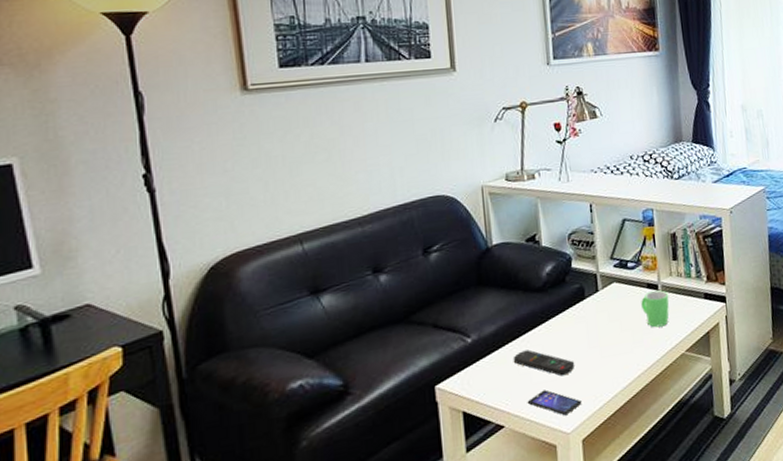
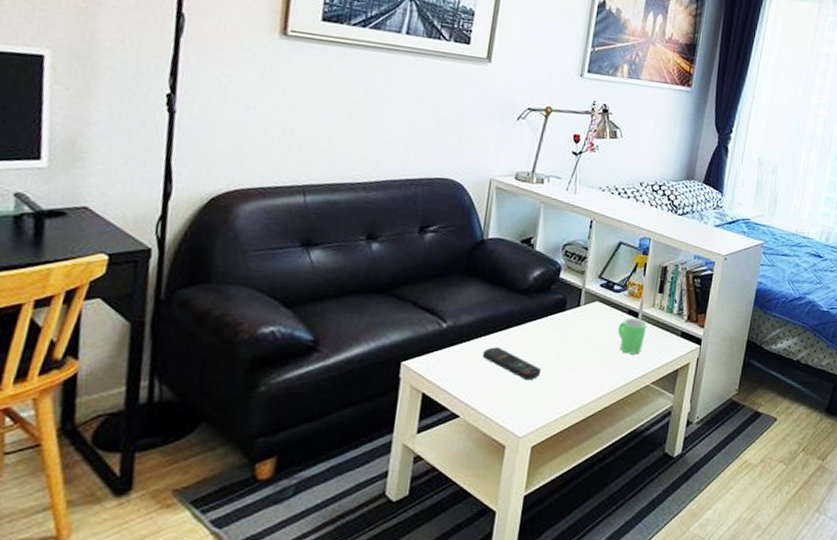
smartphone: present [527,389,582,416] -> none [486,390,540,419]

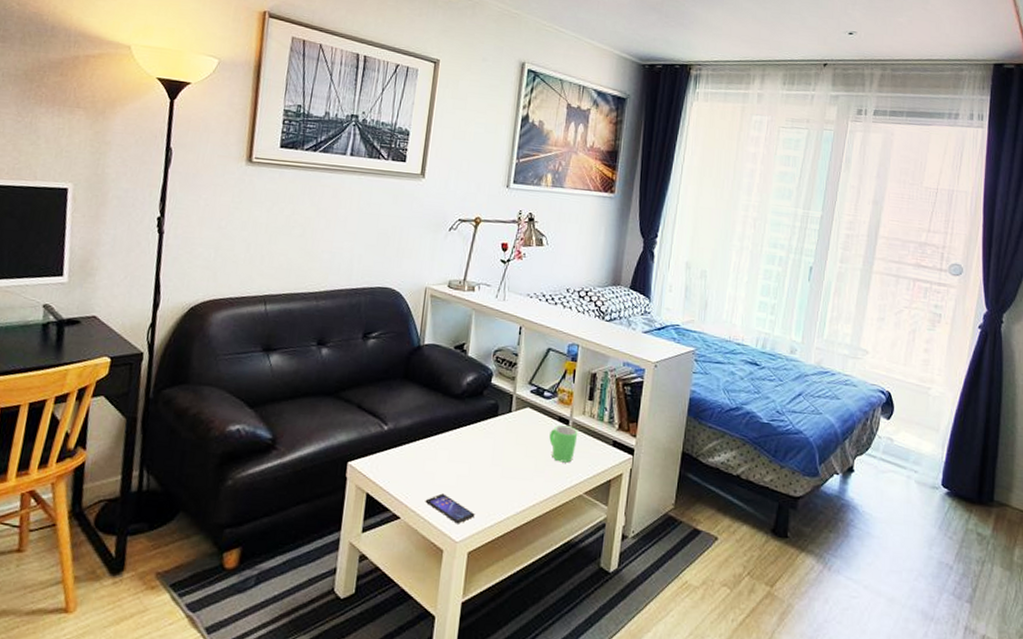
remote control: present [482,347,542,381] -> none [420,450,476,485]
smartphone: none [486,390,540,419] -> present [425,493,475,524]

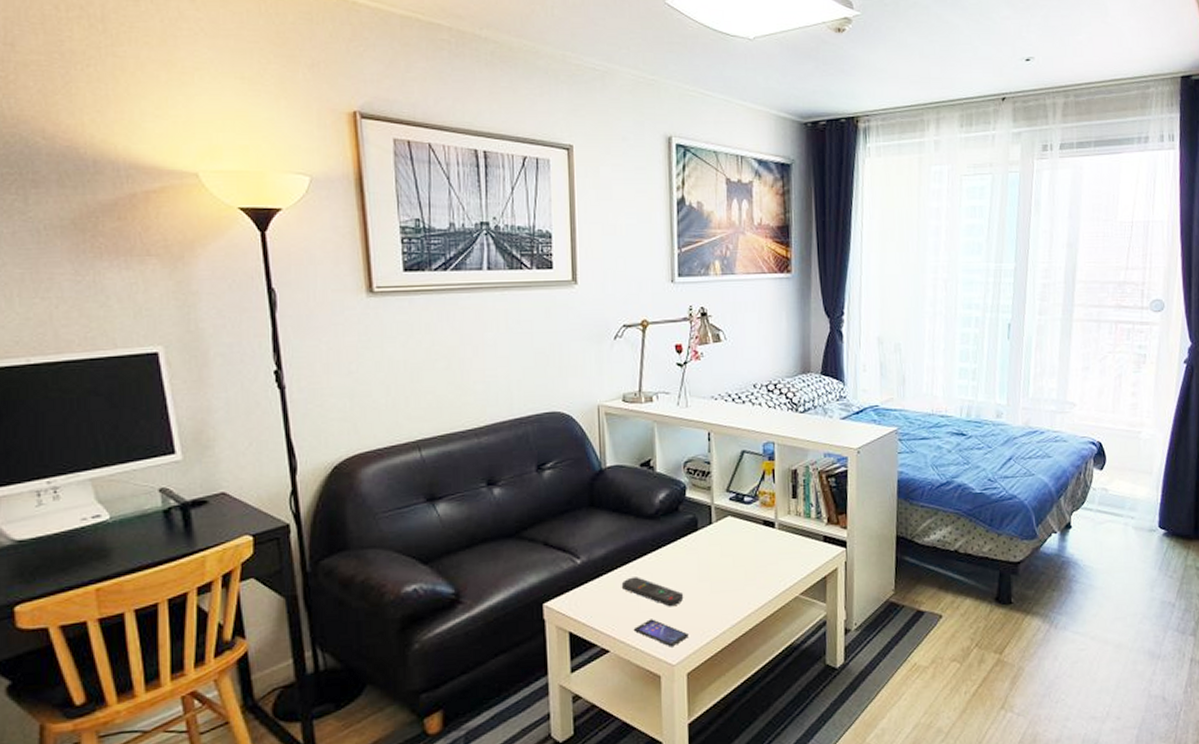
remote control: none [420,450,476,485] -> present [621,577,684,607]
mug: present [549,424,578,463] -> none [756,528,786,567]

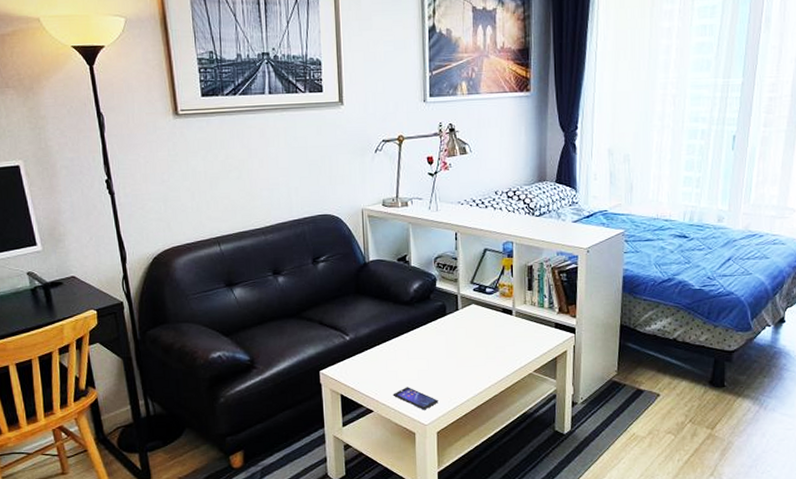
remote control: present [621,577,684,607] -> none [382,352,435,378]

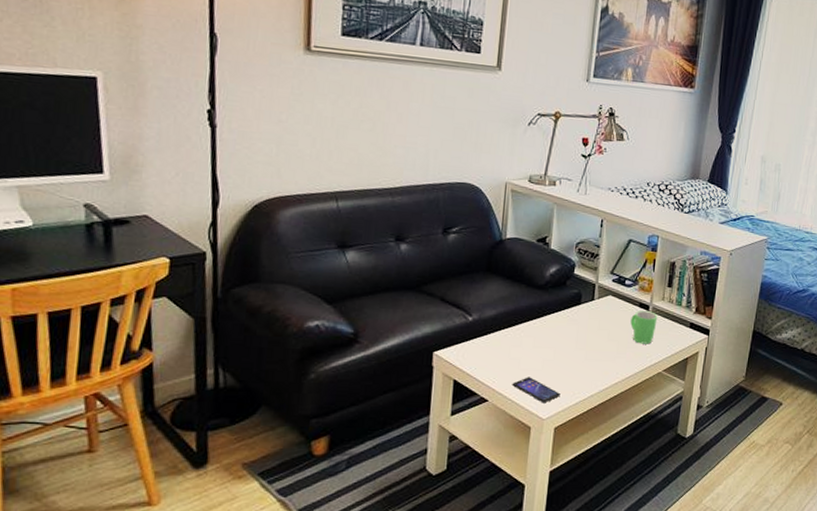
mug: none [496,315,522,348] -> present [630,310,658,344]

